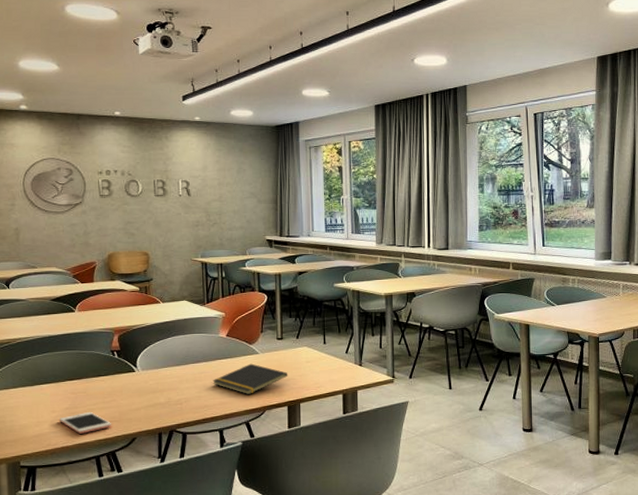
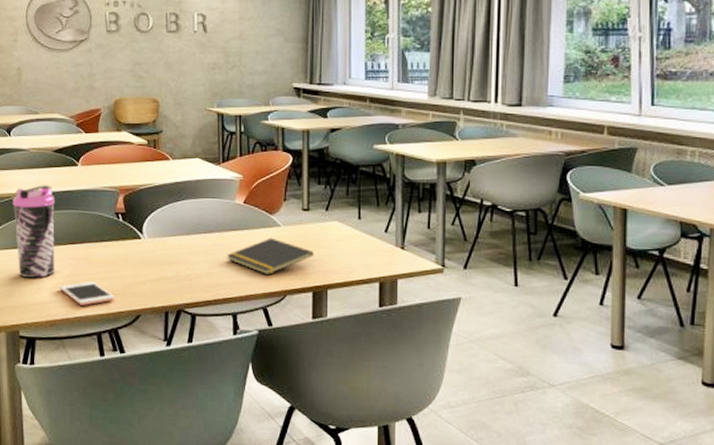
water bottle: none [12,330,55,413] -> present [12,185,55,278]

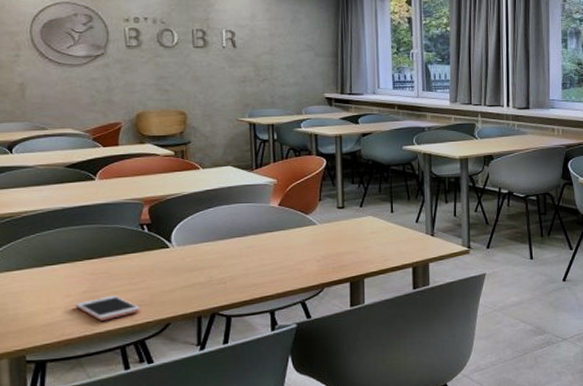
water bottle: present [12,185,55,278] -> none [15,201,70,299]
notepad: present [226,237,315,276] -> none [262,235,351,271]

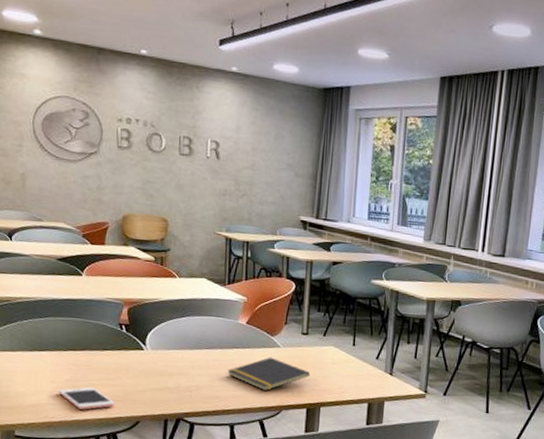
notepad: none [262,235,351,271] -> present [227,357,311,392]

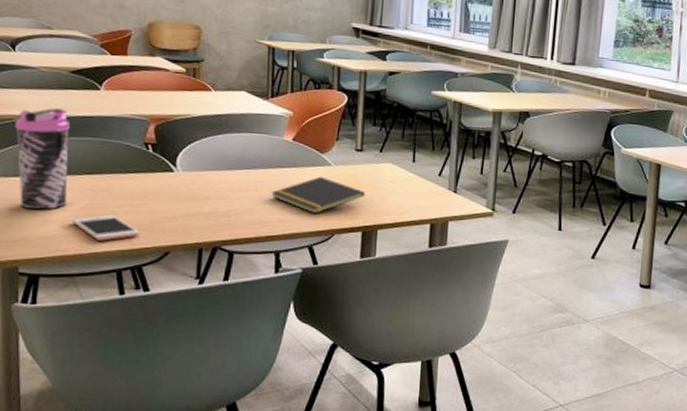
water bottle: none [12,291,57,381] -> present [15,108,70,210]

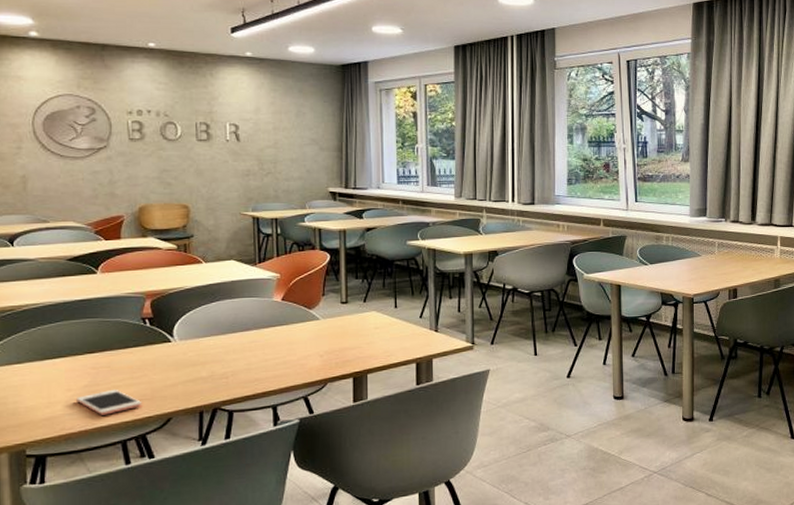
water bottle: present [15,108,70,210] -> none [16,295,70,393]
notepad: present [271,176,366,214] -> none [265,330,354,367]

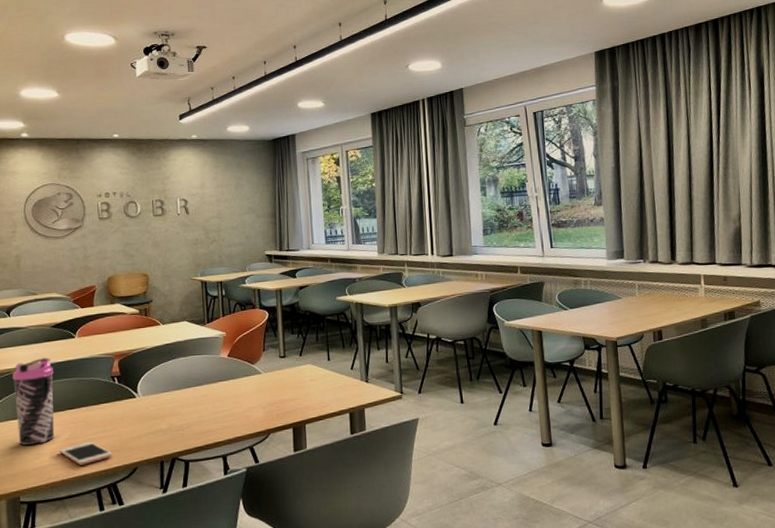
water bottle: none [16,295,70,393] -> present [12,358,55,446]

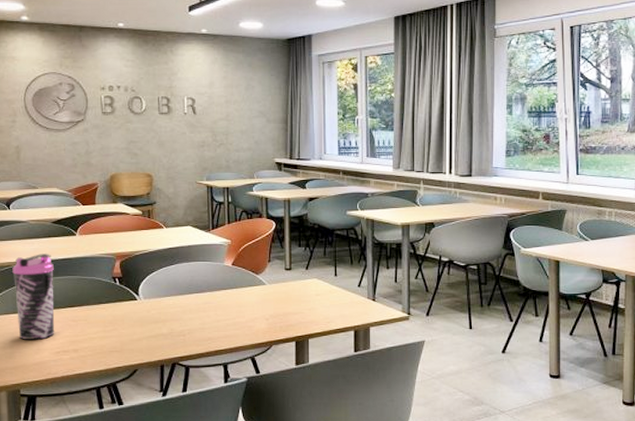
cell phone: present [60,441,113,465] -> none [60,340,113,363]

